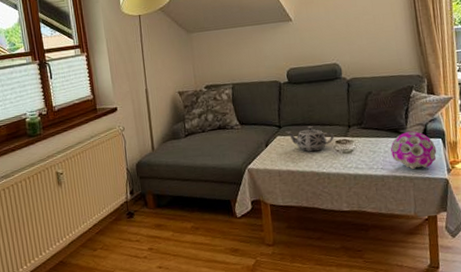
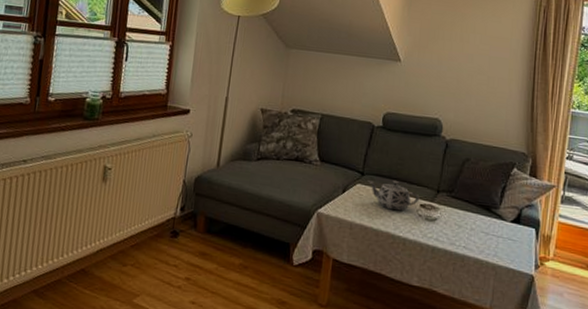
decorative ball: present [391,131,437,169] -> none [478,212,528,258]

